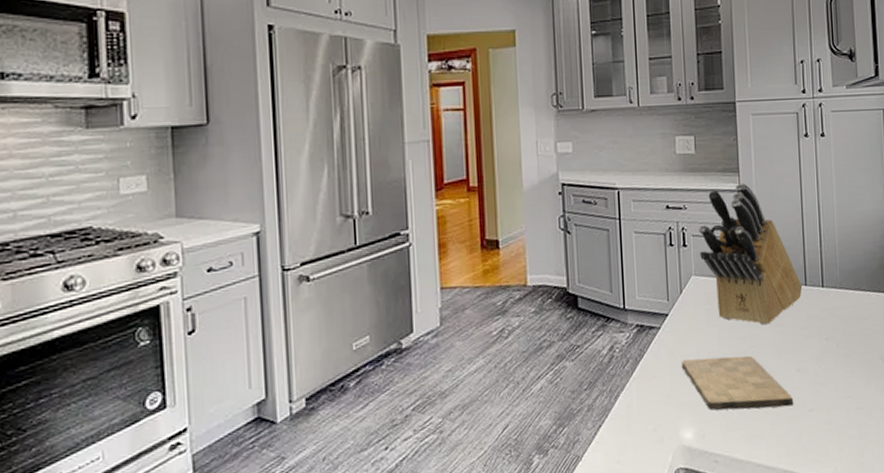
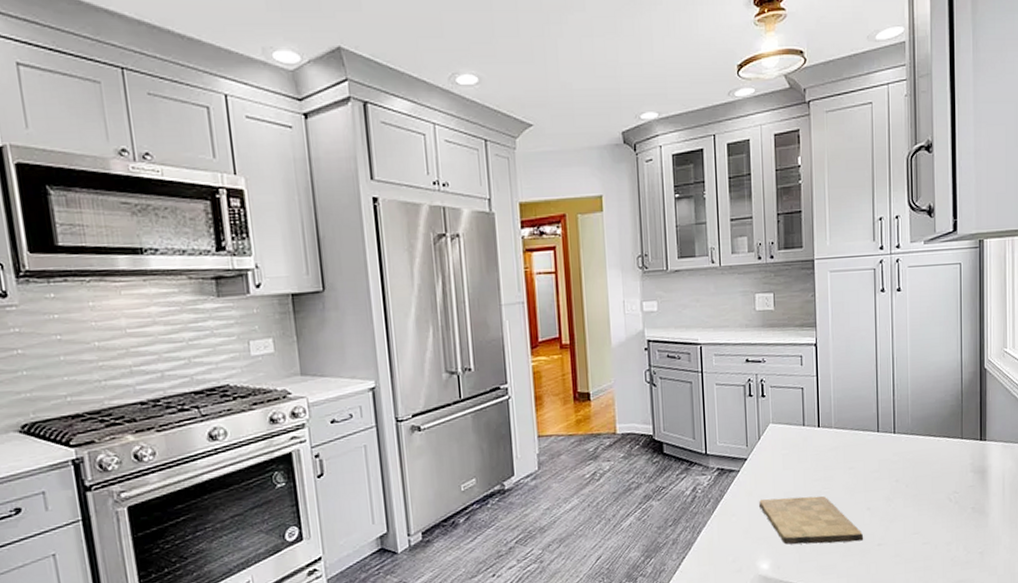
knife block: present [699,182,803,326] -> none [777,336,875,469]

